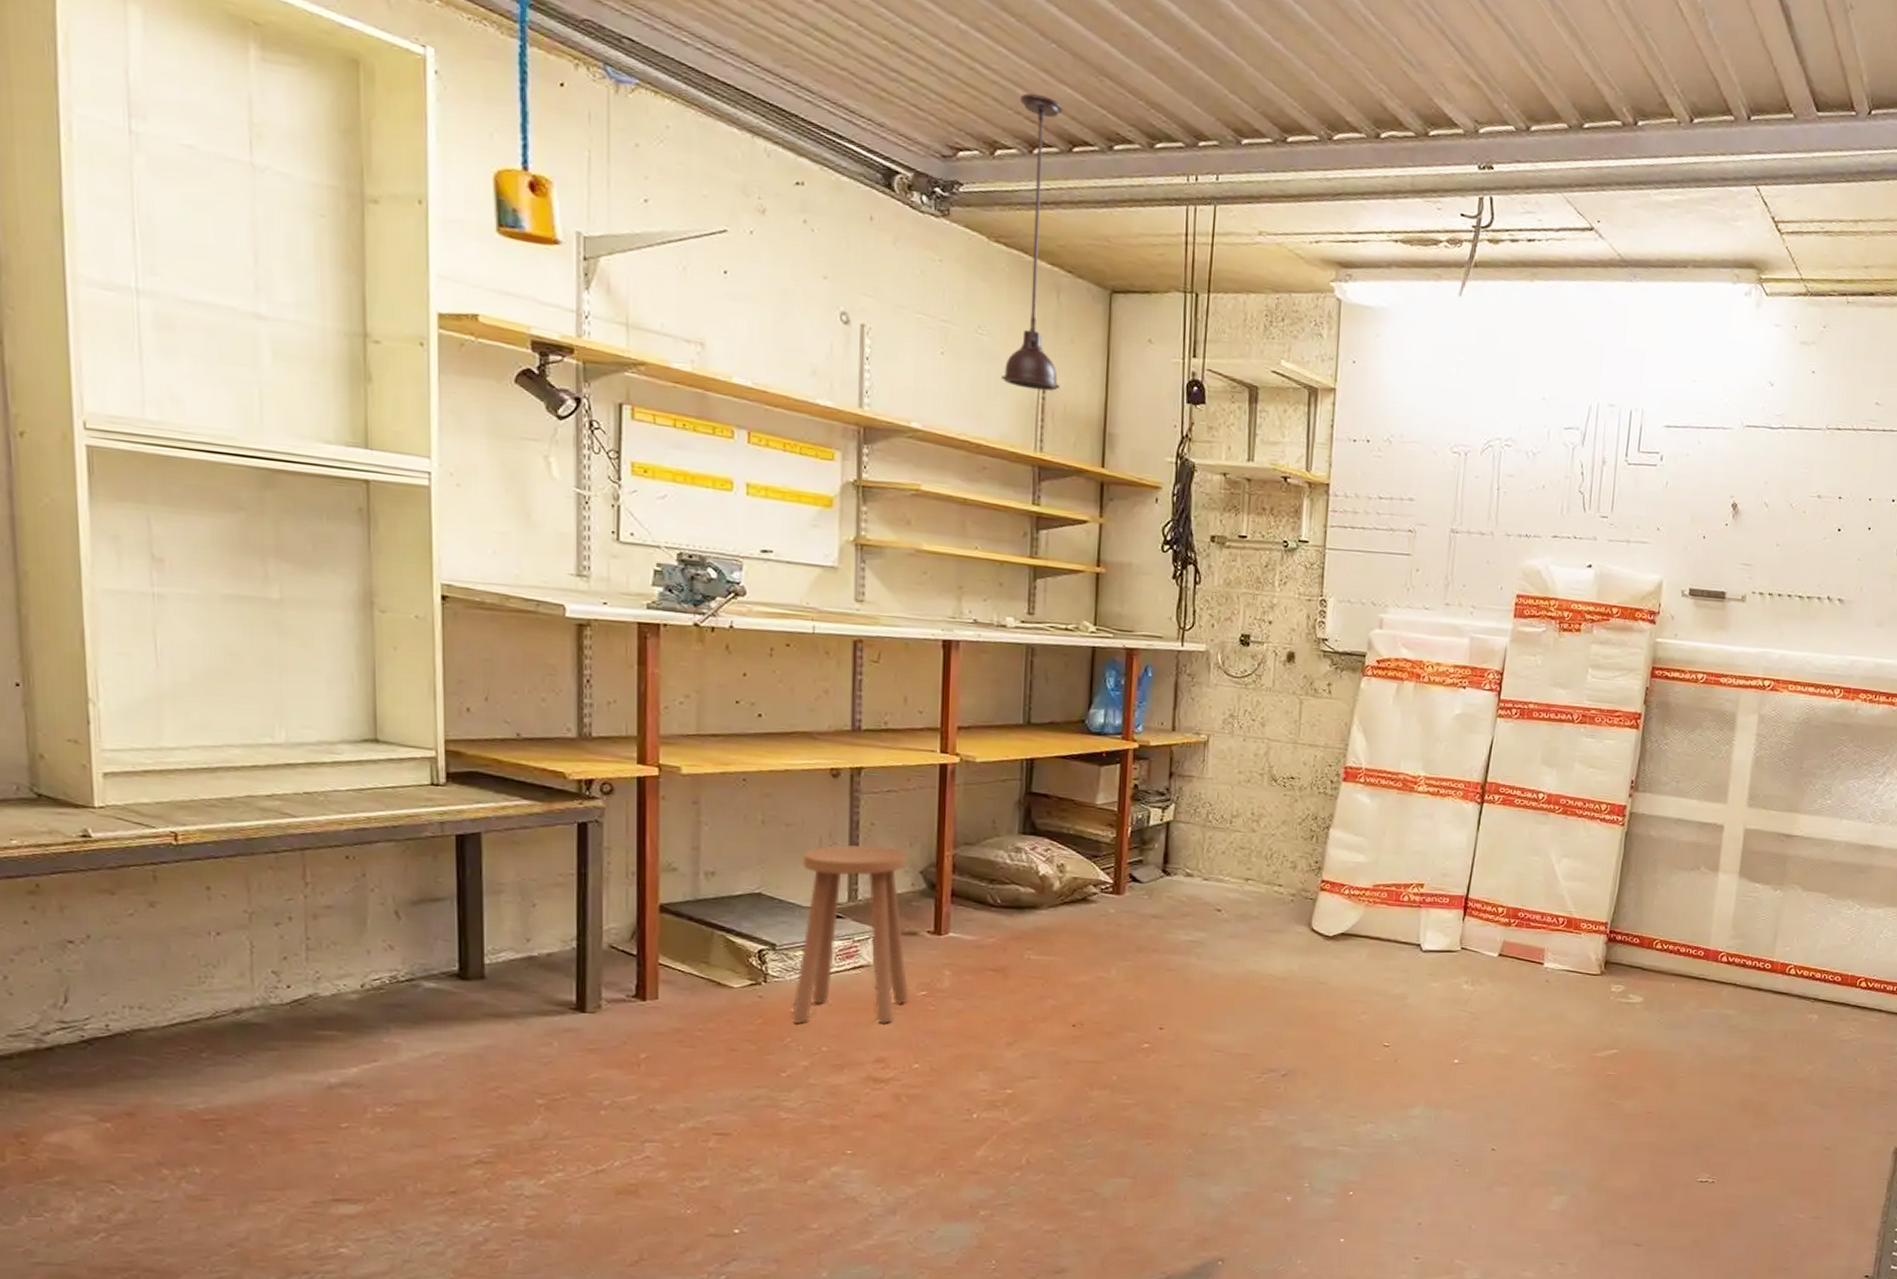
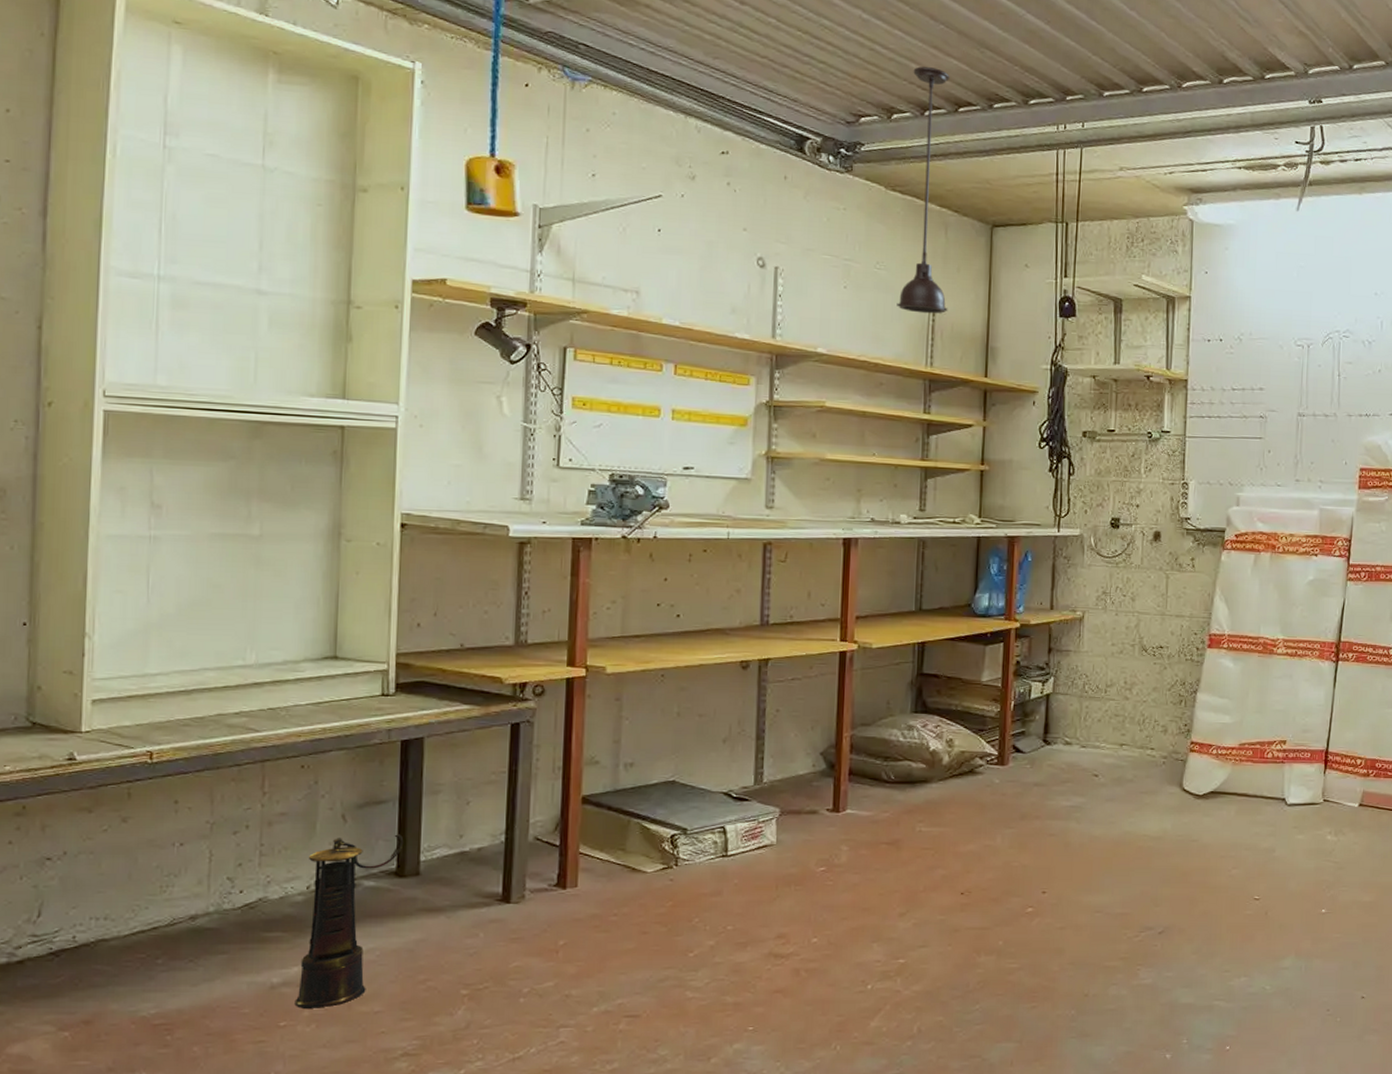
lantern: none [356,934,465,1111] -> present [294,834,404,1008]
stool: present [792,845,909,1024] -> none [700,731,809,904]

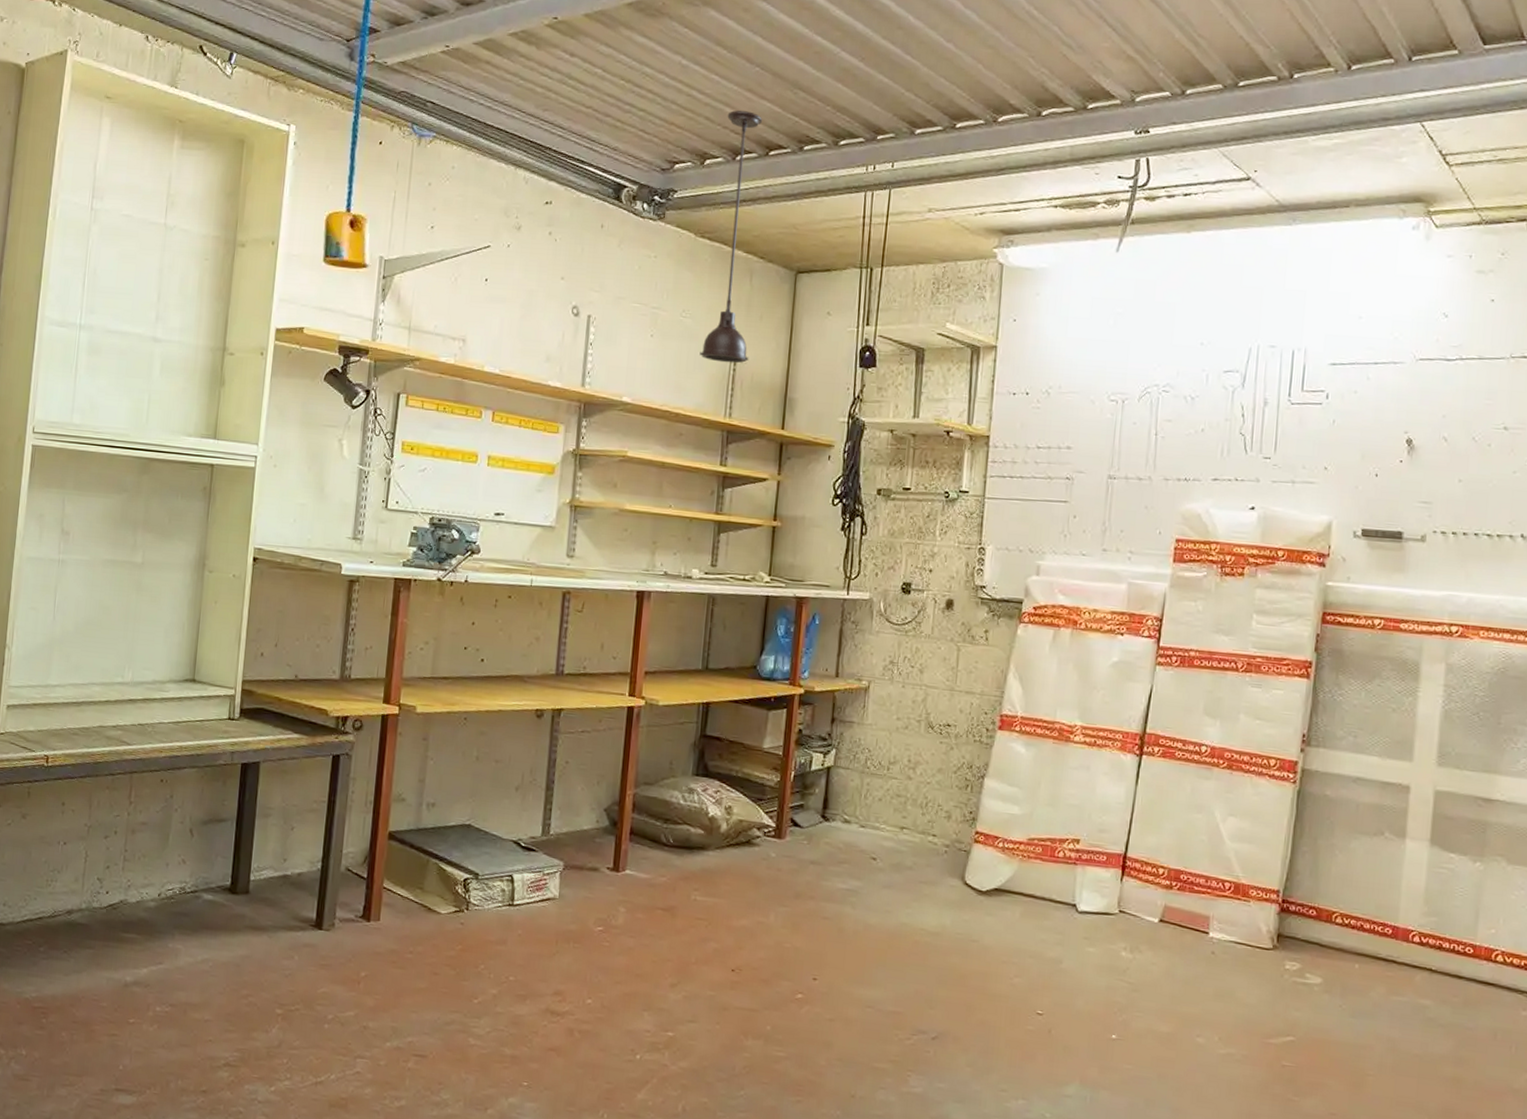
lantern: present [294,834,404,1008] -> none [142,850,238,1010]

